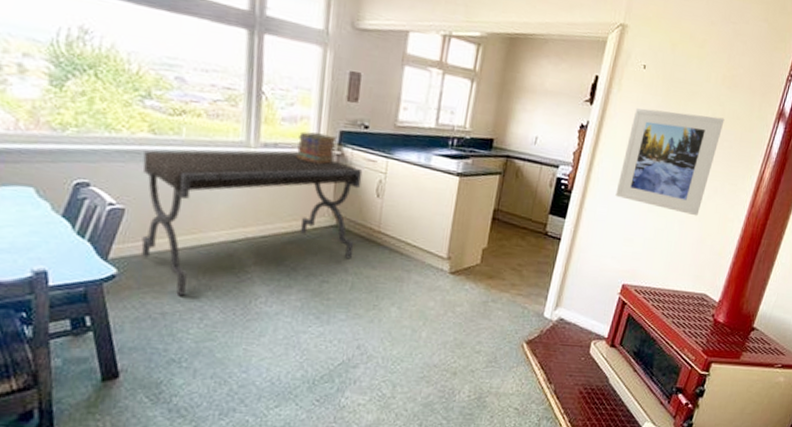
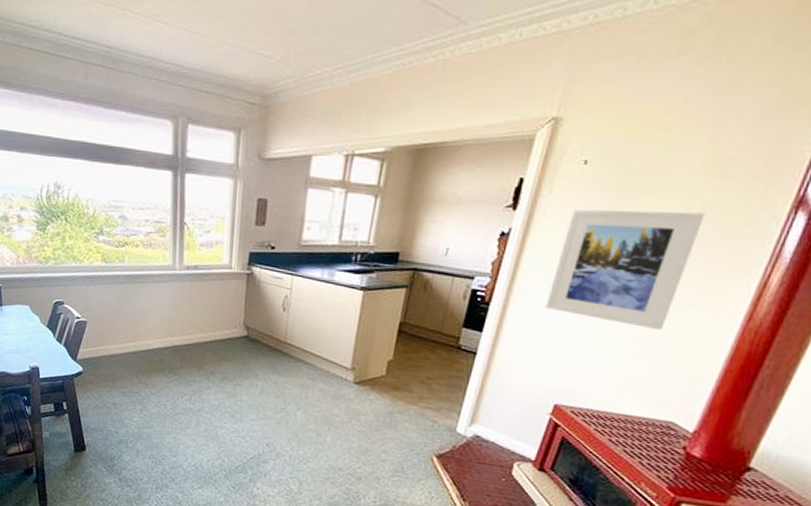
desk: present [141,150,363,296] -> none [98,272,270,391]
book stack: present [296,131,337,165] -> none [213,254,247,283]

